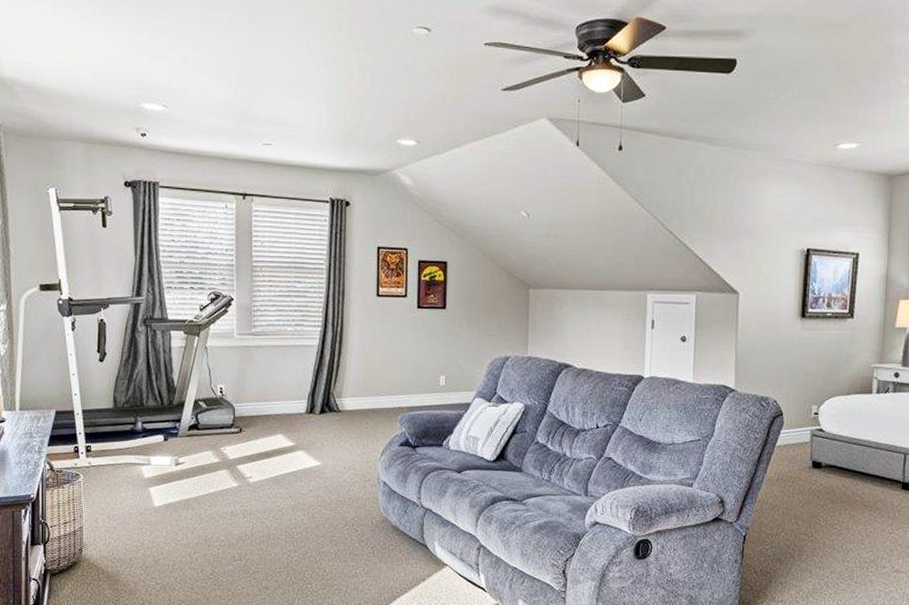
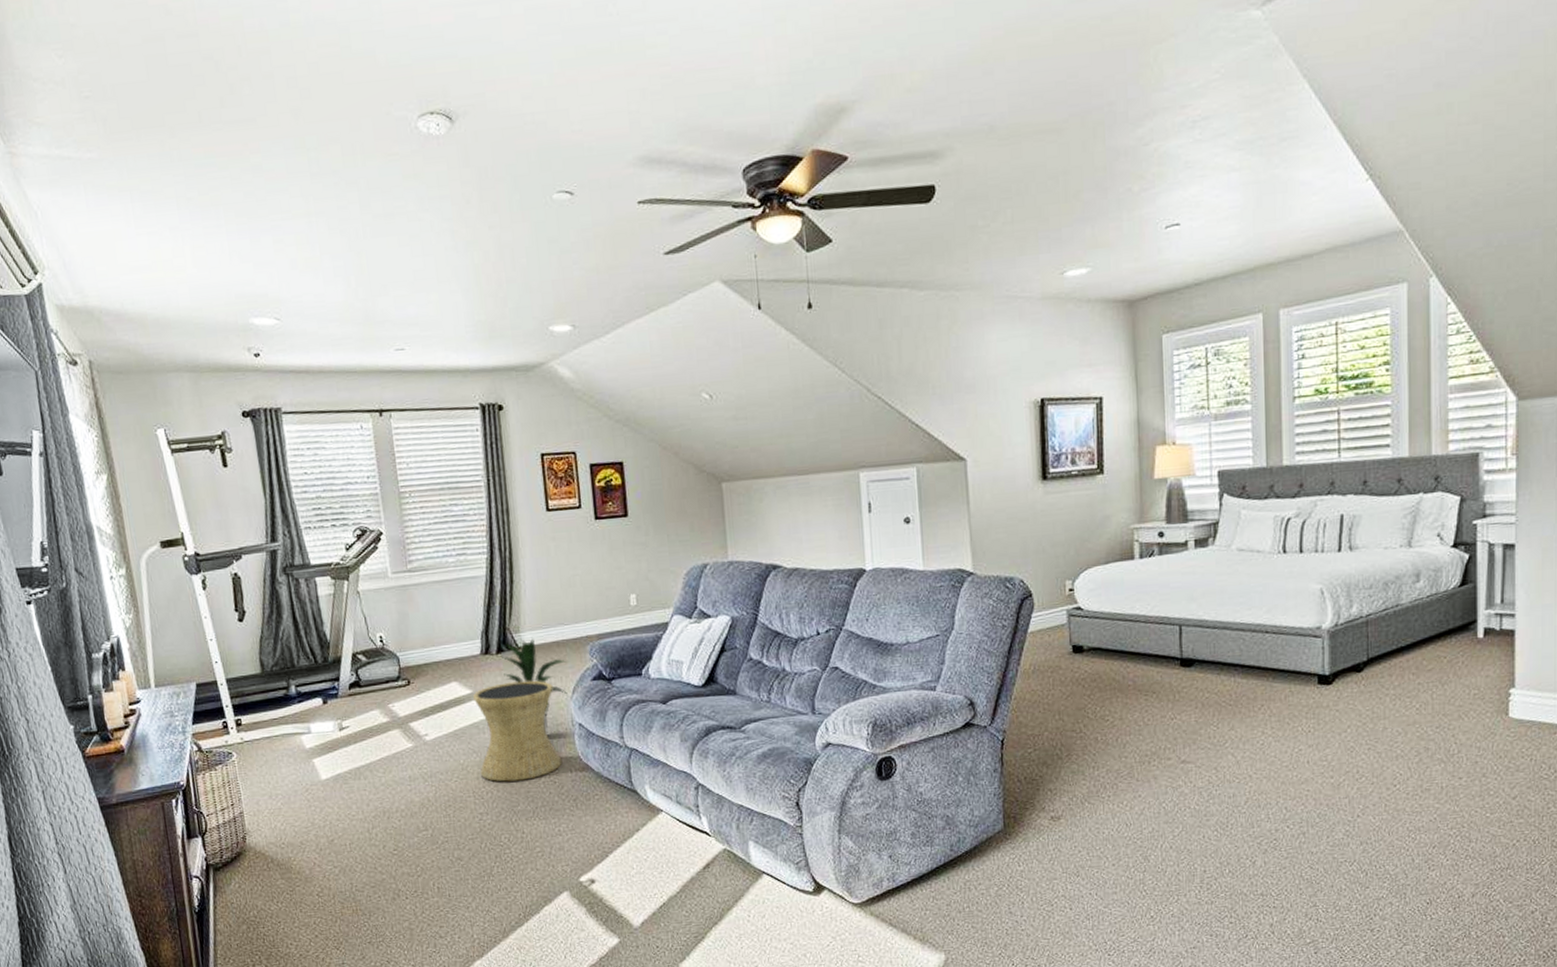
side table: none [294,440,366,526] -> present [473,680,563,782]
indoor plant: none [324,404,379,489] -> present [502,638,567,736]

